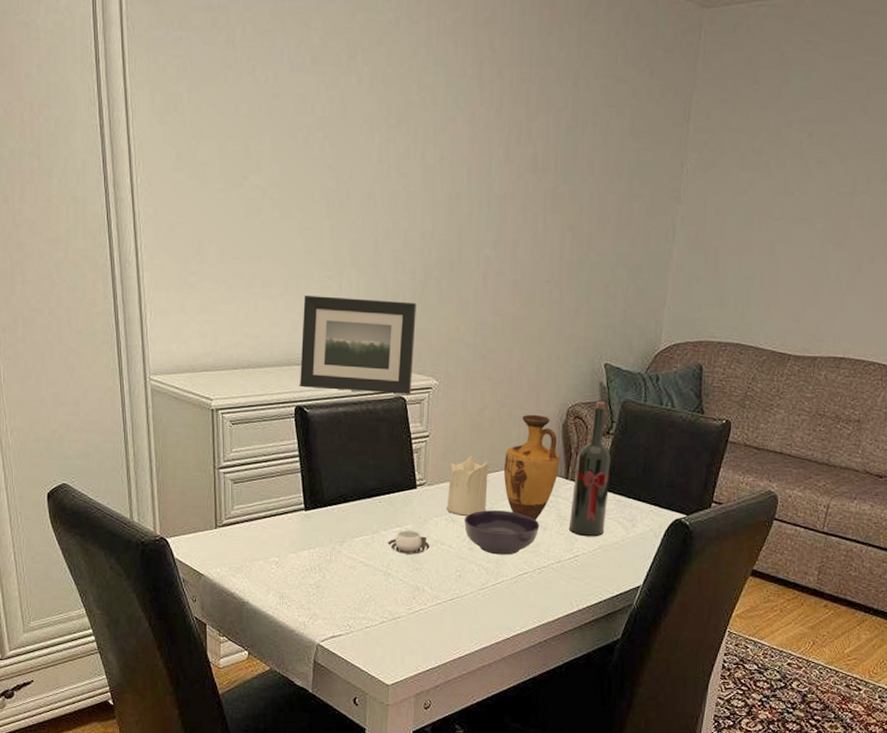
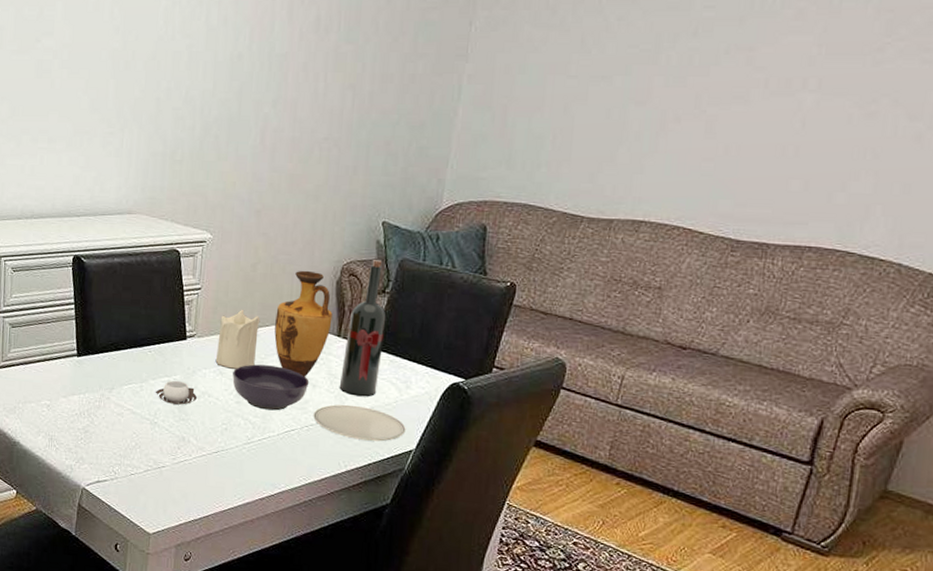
picture frame: present [300,296,416,394] -> none [78,151,194,247]
plate: none [545,545,633,580] -> present [313,404,406,442]

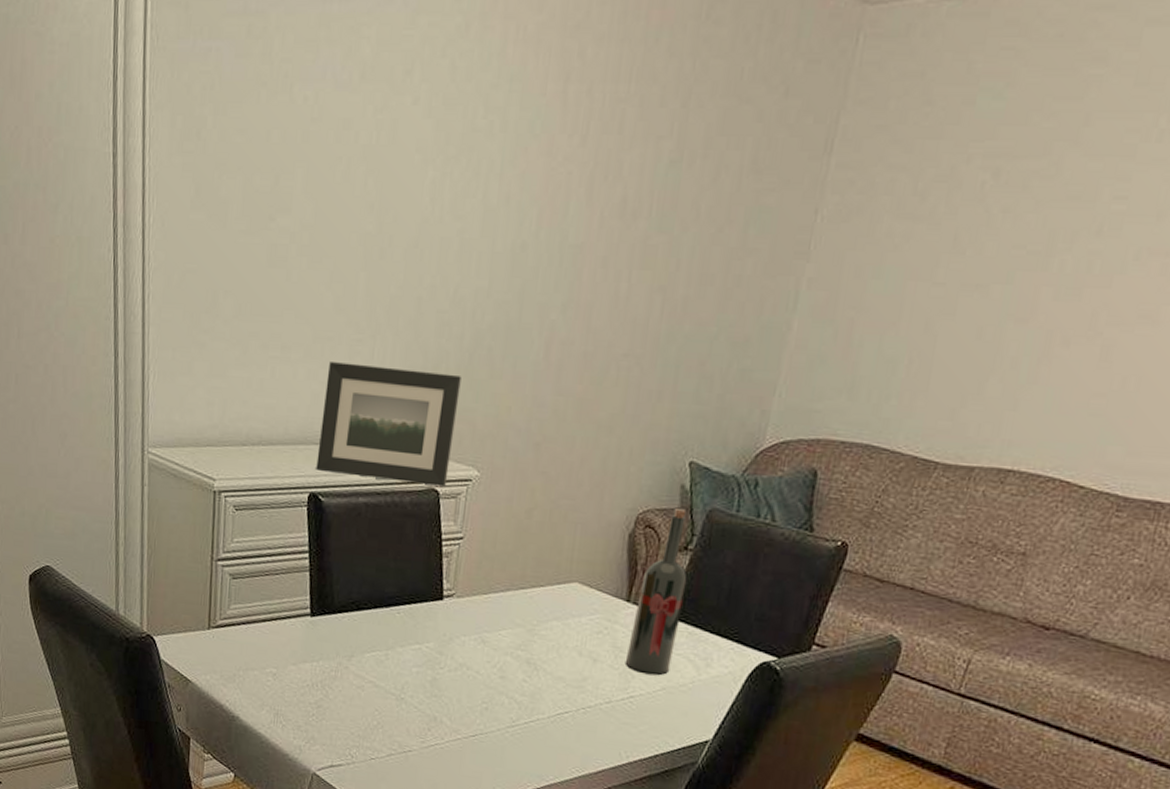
picture frame: none [78,151,194,247] -> present [316,362,461,487]
cup: present [156,380,197,405] -> none [404,648,453,679]
candle: present [215,309,260,370] -> none [477,564,534,639]
bowl: present [232,364,310,411] -> none [496,632,590,689]
vase: present [274,270,333,377] -> none [550,519,622,649]
plate: present [313,404,406,442] -> none [592,683,703,729]

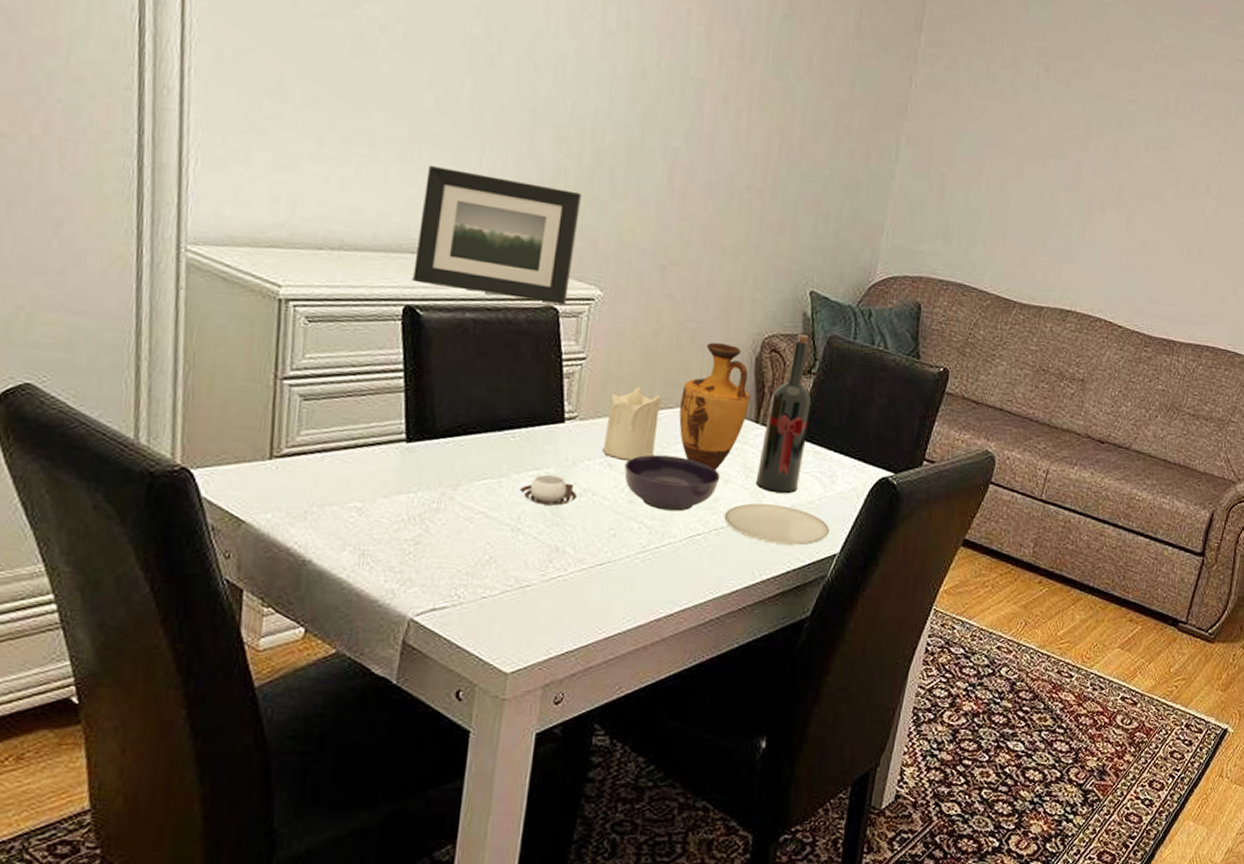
cup: none [404,648,453,679] -> present [520,474,577,506]
candle: none [477,564,534,639] -> present [602,386,662,462]
bowl: none [496,632,590,689] -> present [624,454,721,512]
vase: none [550,519,622,649] -> present [679,342,750,471]
plate: none [592,683,703,729] -> present [724,502,830,545]

